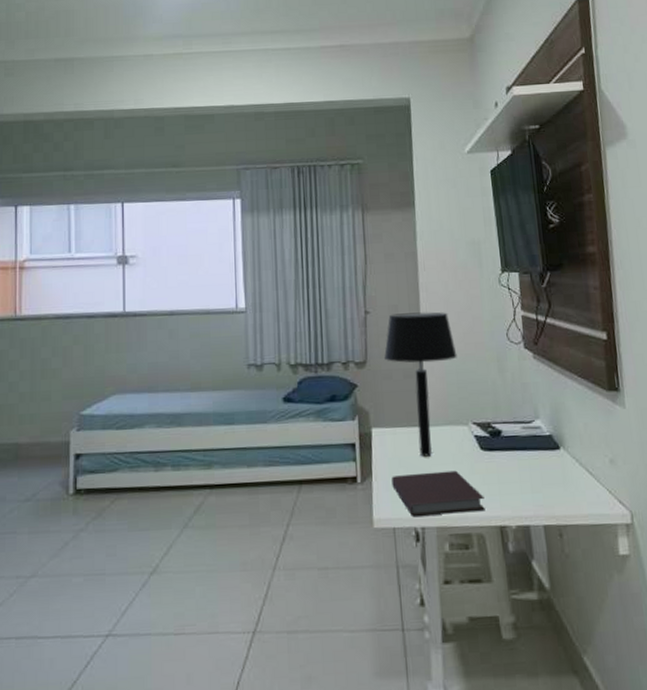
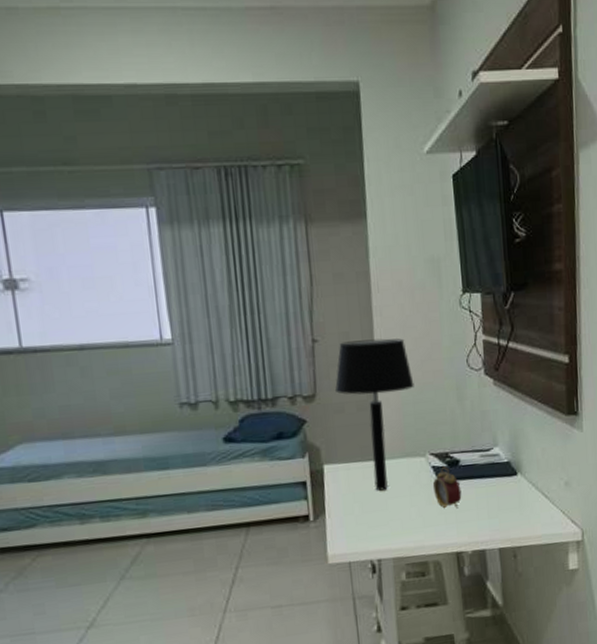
notebook: present [391,470,485,516] -> none [346,502,442,550]
alarm clock: none [475,436,505,479] -> present [432,466,462,508]

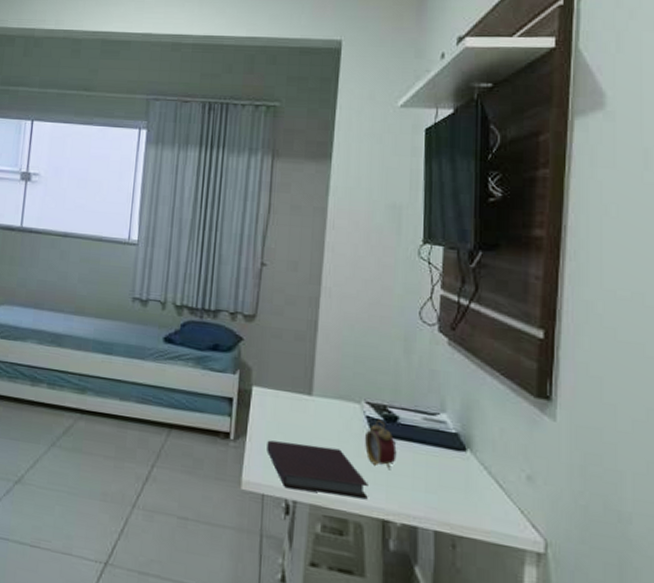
table lamp: present [334,338,414,491] -> none [275,270,358,428]
notebook: none [346,502,442,550] -> present [267,440,368,498]

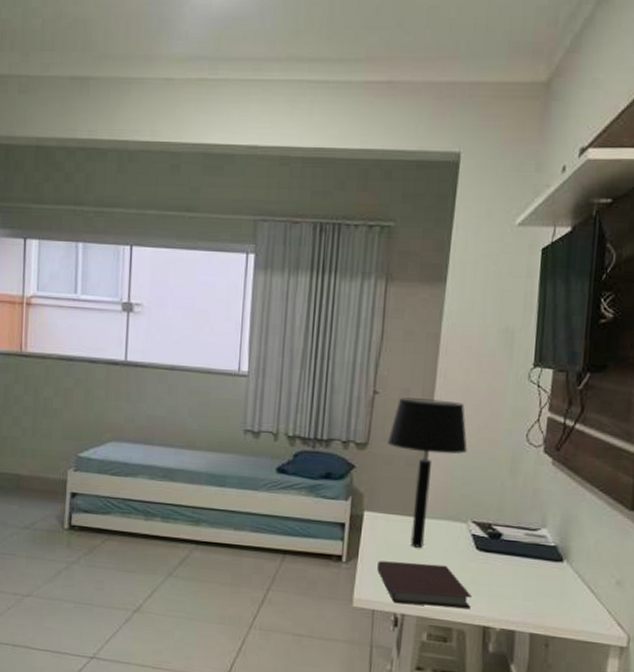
table lamp: none [275,270,358,428] -> present [387,397,467,548]
alarm clock: present [364,419,397,469] -> none [469,536,500,581]

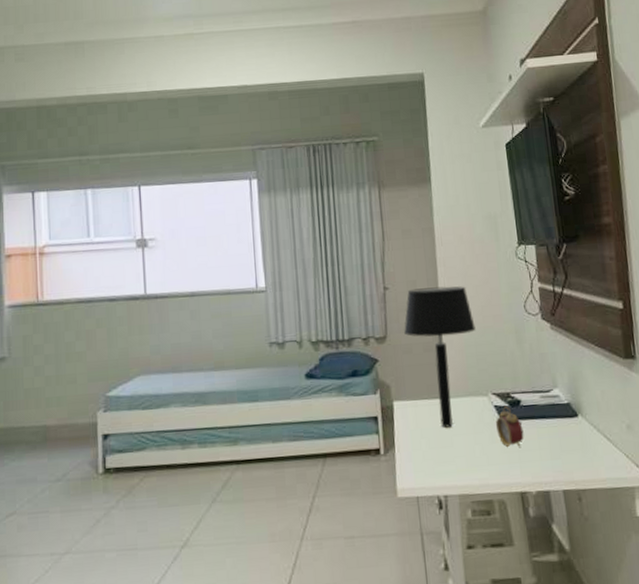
notebook: present [377,560,472,608] -> none [414,440,506,485]
alarm clock: none [469,536,500,581] -> present [495,406,524,447]

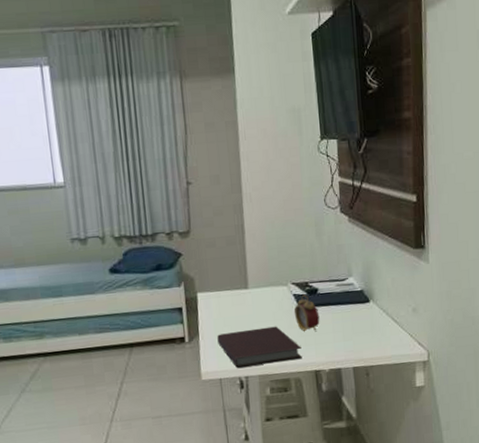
table lamp: present [403,286,476,428] -> none [206,180,277,316]
notebook: none [414,440,506,485] -> present [217,326,302,368]

